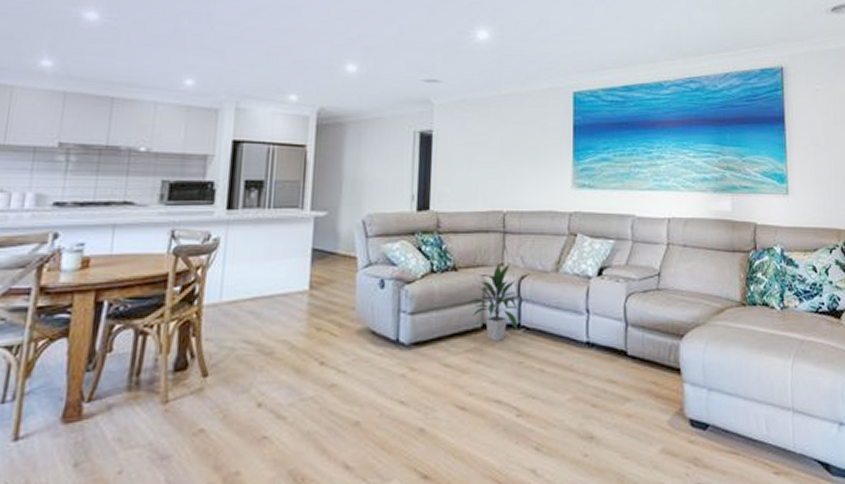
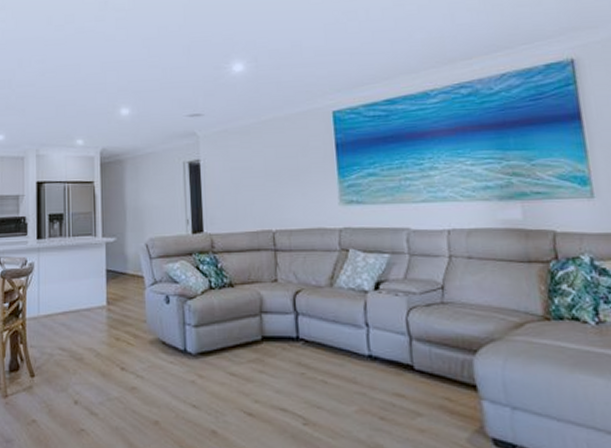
indoor plant: present [467,264,520,342] -> none [245,279,297,354]

